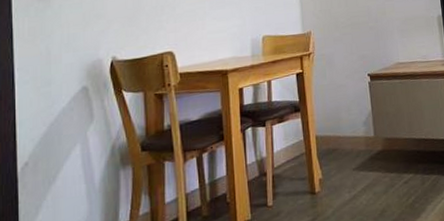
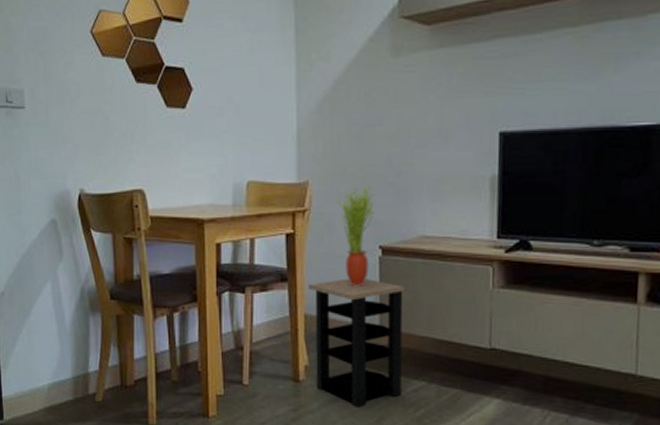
side table: none [317,100,396,206] -> present [309,278,405,408]
potted plant: none [332,30,362,107] -> present [335,186,375,286]

